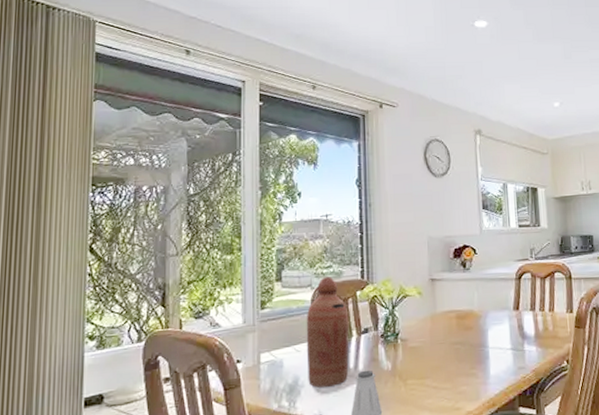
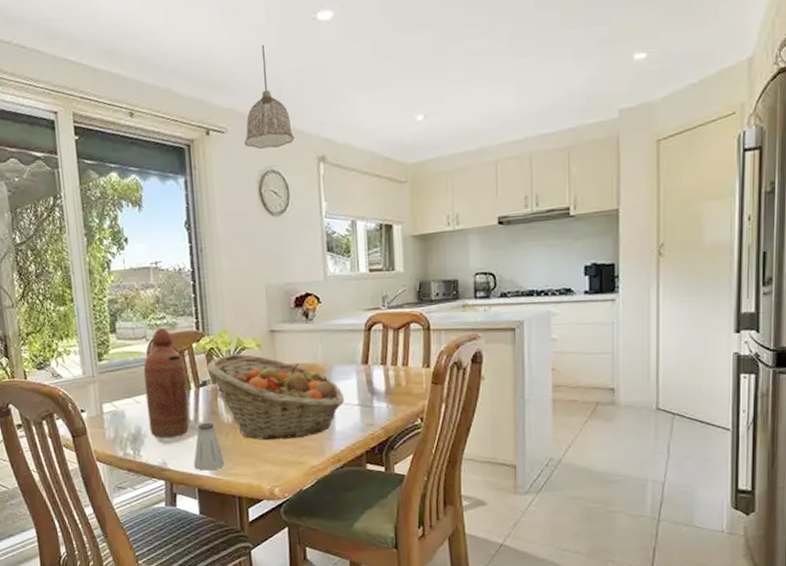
fruit basket: none [369,301,498,387] -> present [207,354,344,441]
pendant lamp: none [412,41,456,121] -> present [244,44,295,149]

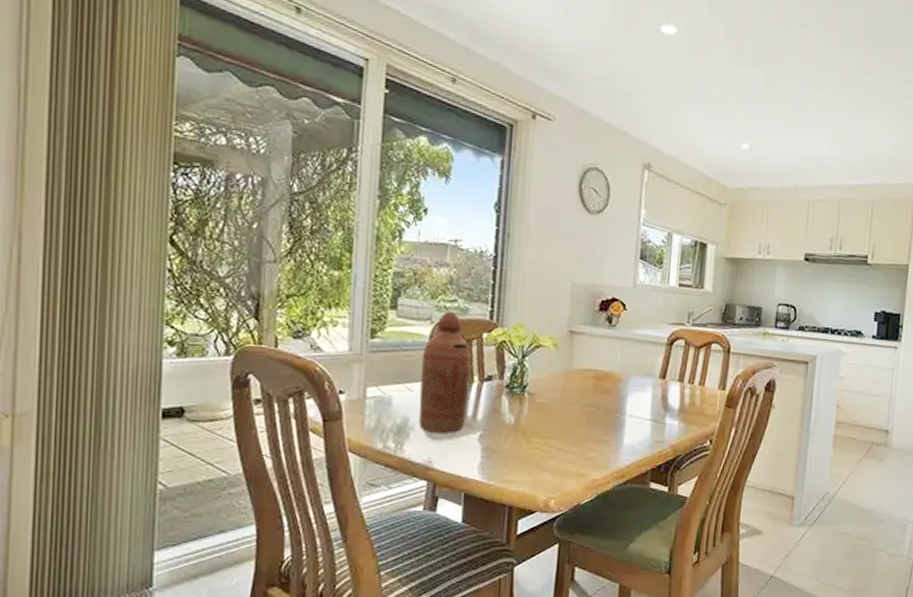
saltshaker: present [193,422,224,471] -> none [463,421,499,474]
fruit basket: present [207,354,344,441] -> none [495,350,637,449]
pendant lamp: present [244,44,295,149] -> none [570,42,624,147]

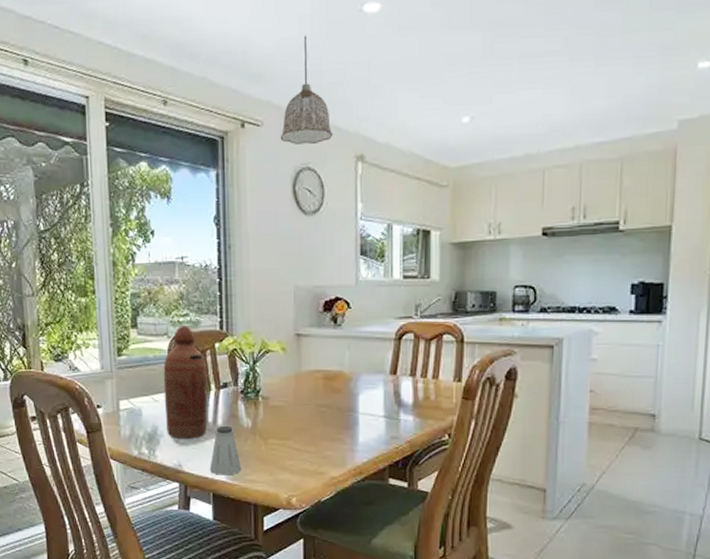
saltshaker: none [463,421,499,474] -> present [209,425,241,475]
pendant lamp: none [570,42,624,147] -> present [280,35,334,144]

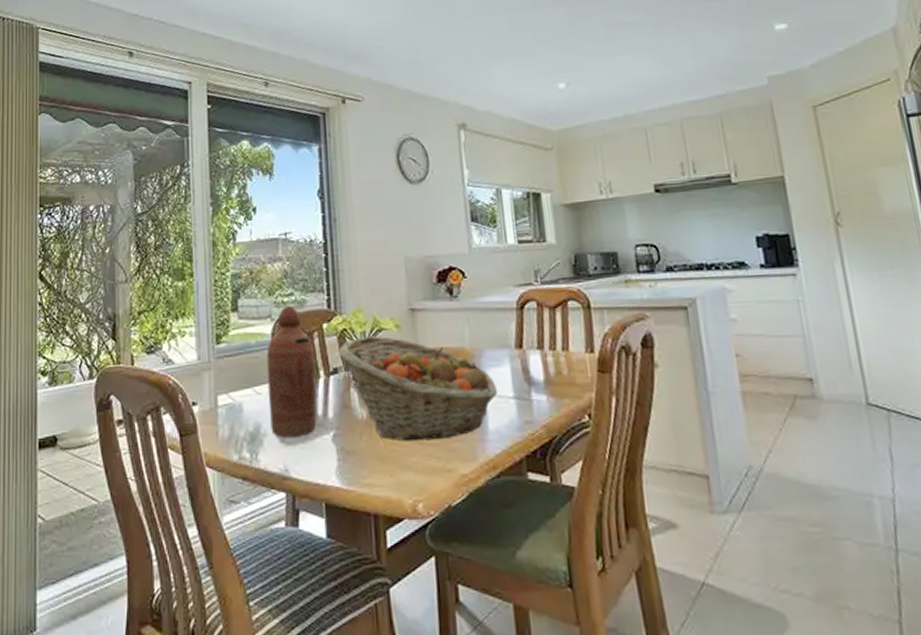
saltshaker: present [209,425,241,475] -> none [320,418,357,480]
fruit basket: none [229,356,369,448] -> present [338,336,497,442]
pendant lamp: present [280,35,334,144] -> none [381,18,434,117]

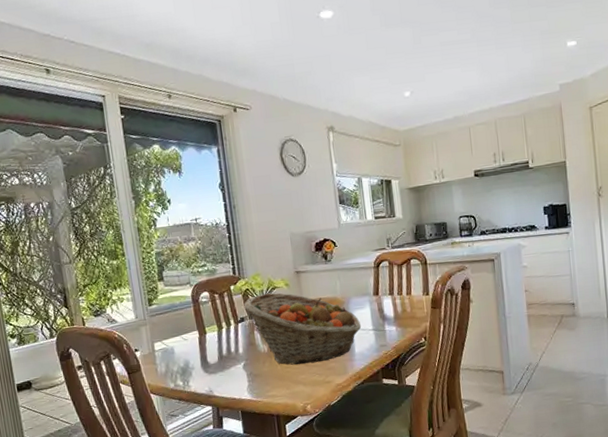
bottle: present [266,306,317,437] -> none [188,274,231,369]

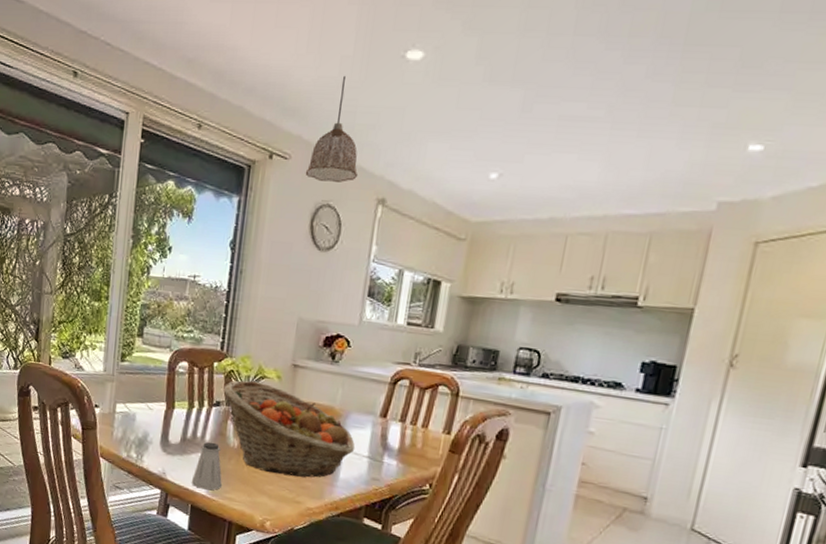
saltshaker: none [236,353,263,395] -> present [191,442,222,490]
pendant lamp: none [266,37,308,122] -> present [305,75,359,182]

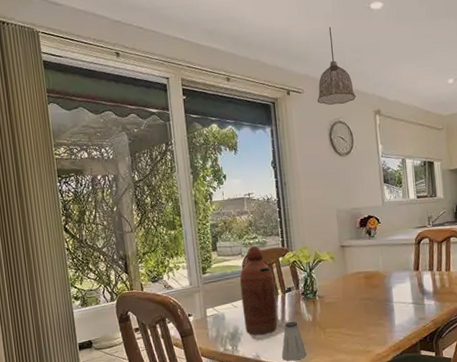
bottle: none [156,341,203,450] -> present [239,246,277,335]
fruit basket: present [223,380,355,478] -> none [291,265,401,335]

